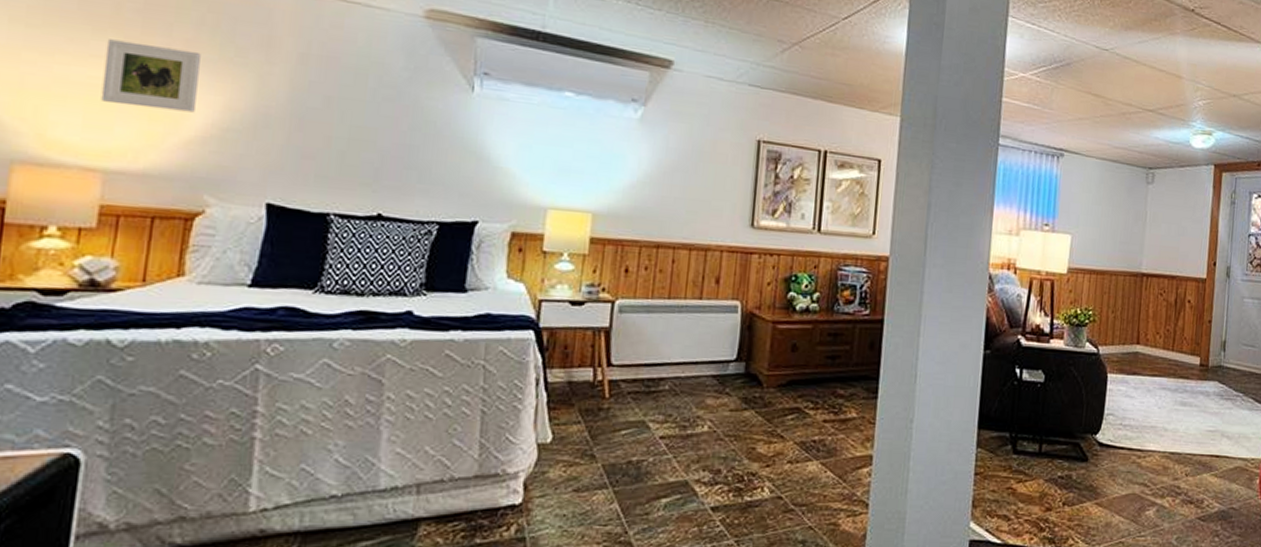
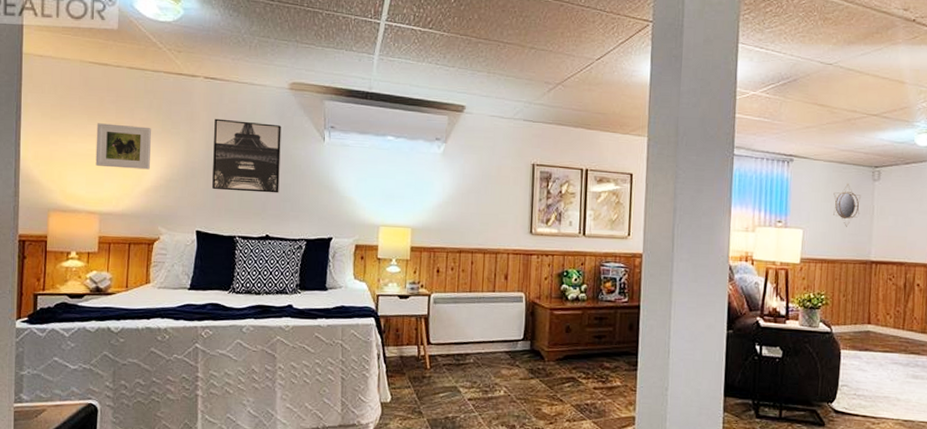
wall art: none [296,48,410,158] -> present [212,118,282,193]
home mirror: none [1104,184,1133,234] -> present [833,183,861,227]

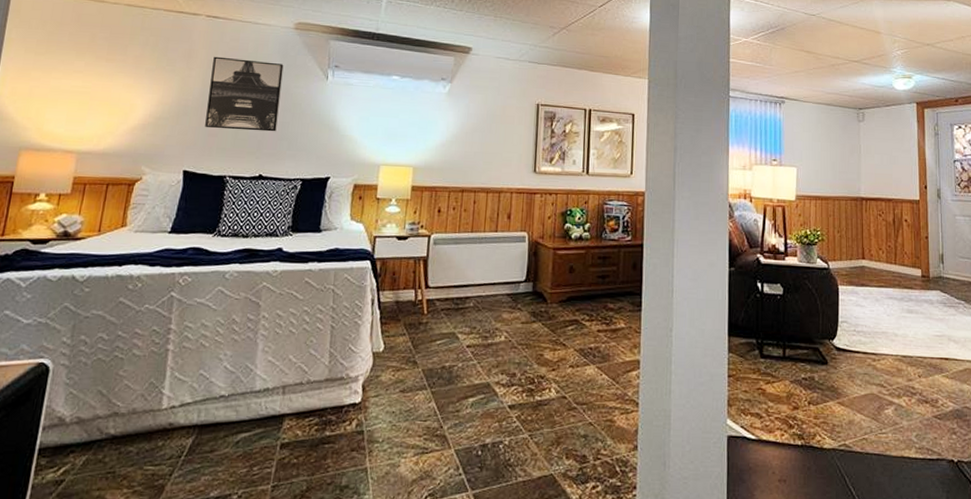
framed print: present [95,123,151,170] -> none [79,59,144,107]
home mirror: present [833,183,861,227] -> none [823,124,848,165]

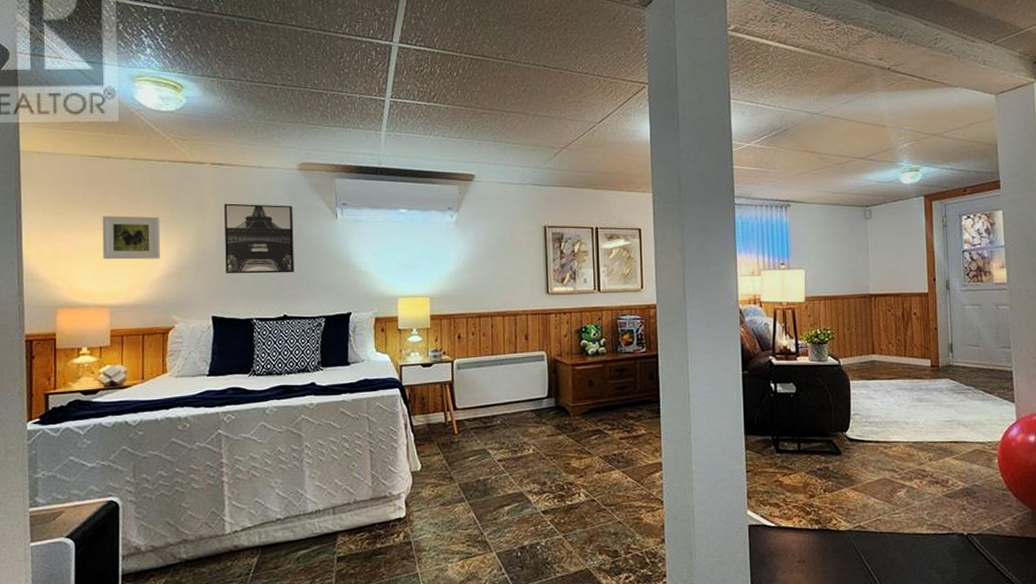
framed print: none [79,59,144,107] -> present [102,216,160,260]

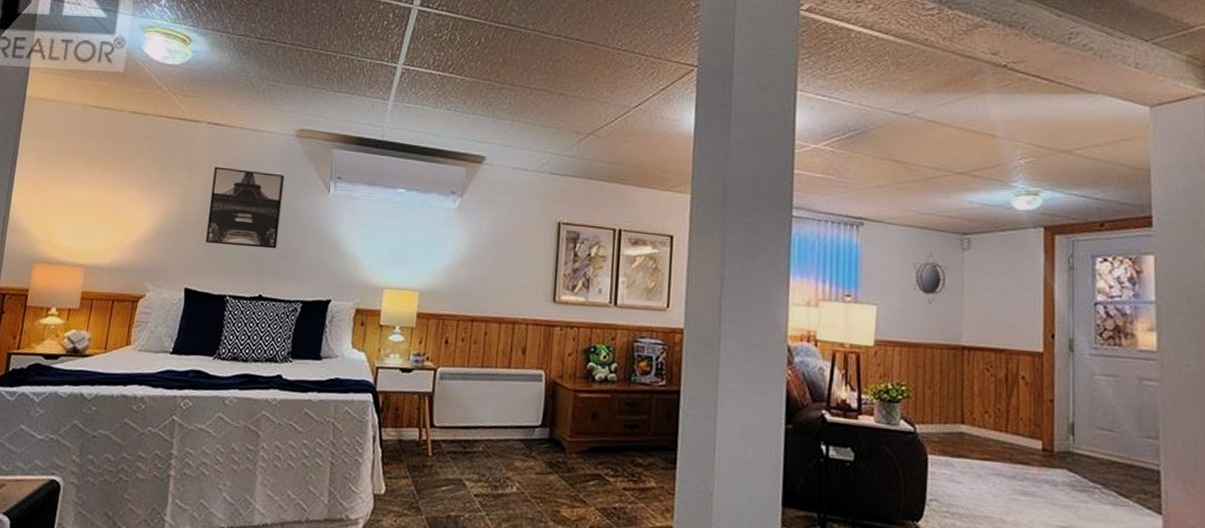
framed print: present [102,216,160,260] -> none [86,169,148,220]
home mirror: none [830,223,855,264] -> present [913,252,947,304]

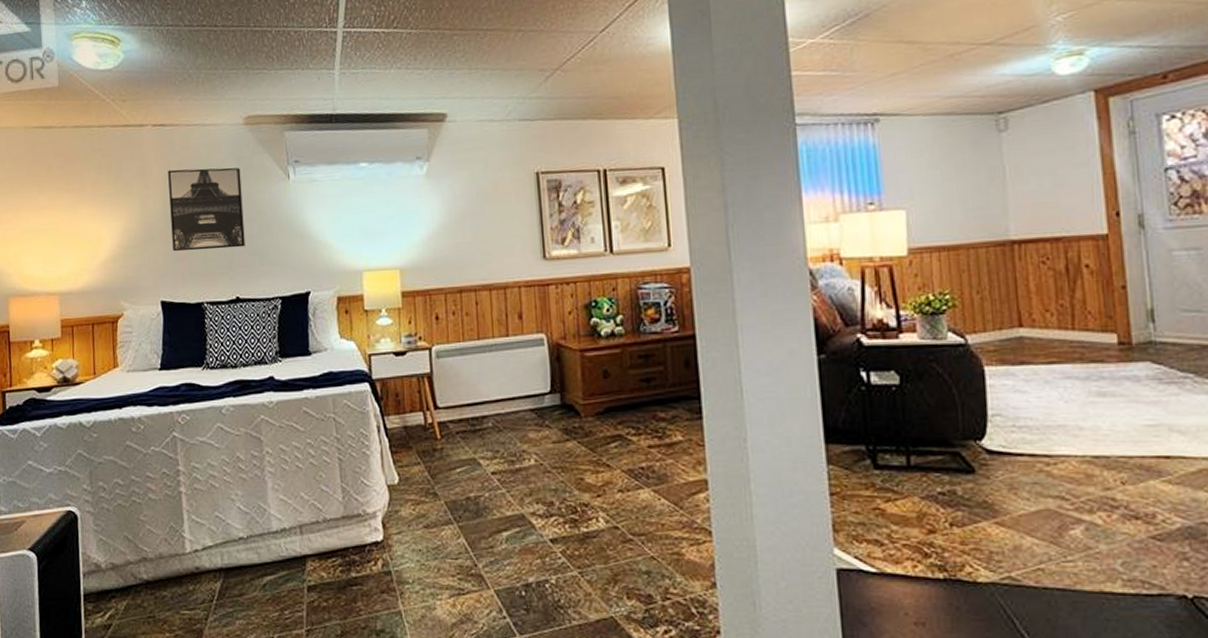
home mirror: present [913,252,947,304] -> none [943,140,985,199]

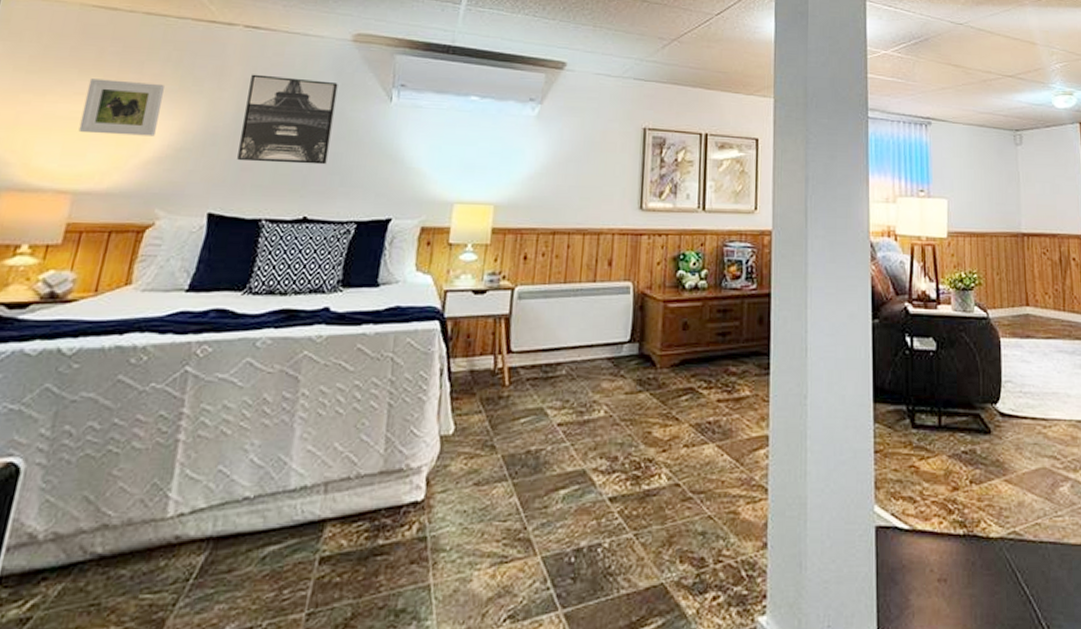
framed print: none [47,190,106,242] -> present [78,78,164,136]

